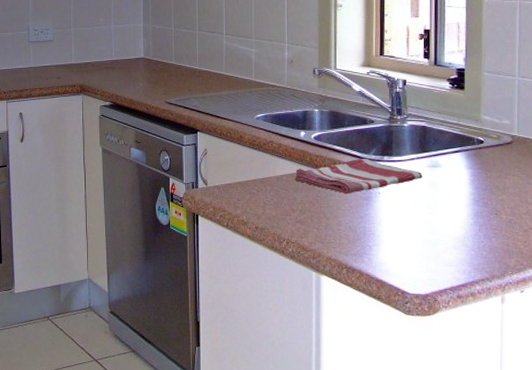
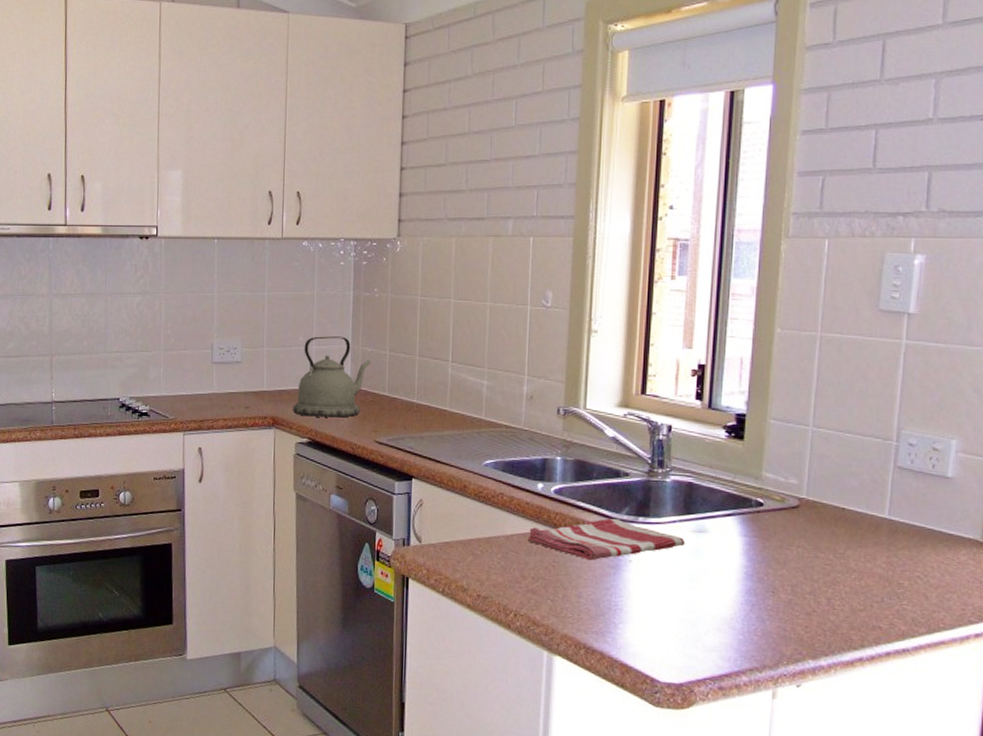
kettle: none [97,17,160,84] -> present [293,336,371,418]

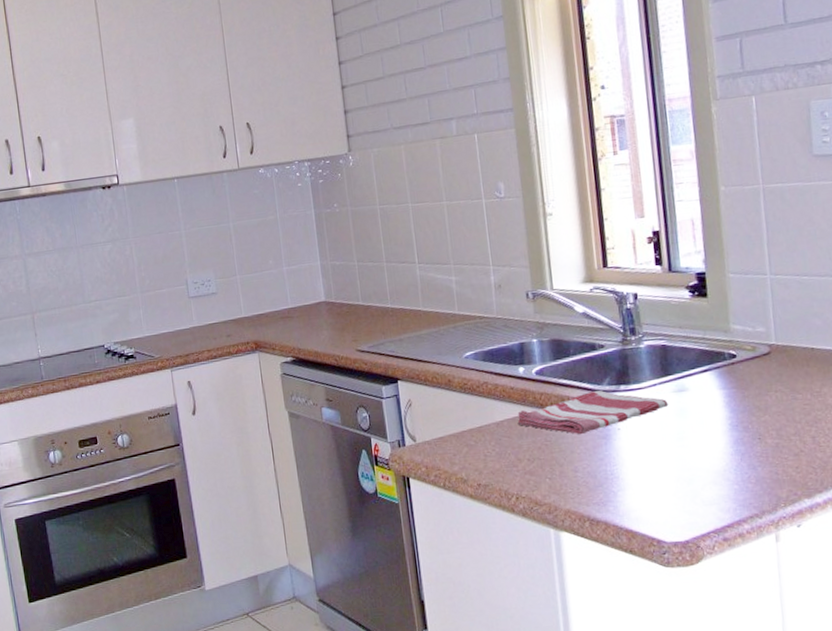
kettle: present [293,336,371,418] -> none [273,254,342,336]

